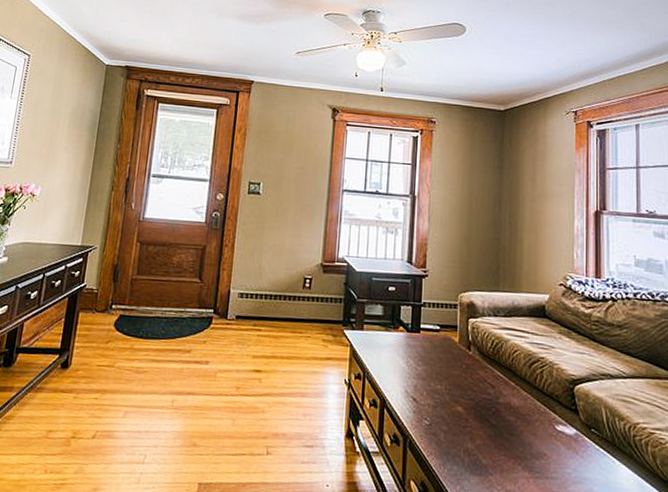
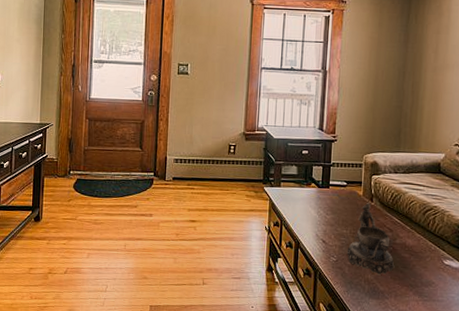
decorative bowl: none [442,350,499,444] -> present [346,202,395,275]

